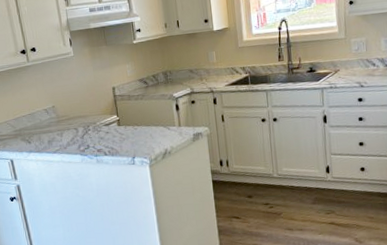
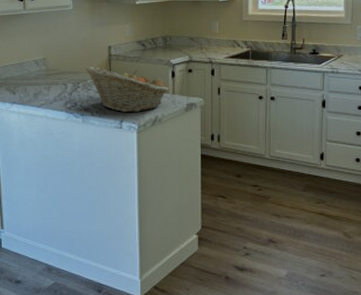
fruit basket: none [92,107,175,149] -> present [84,67,169,113]

